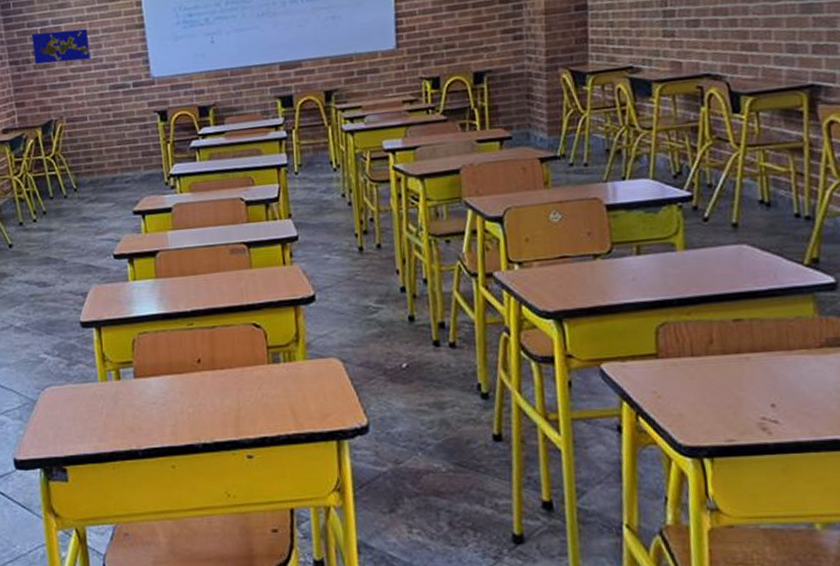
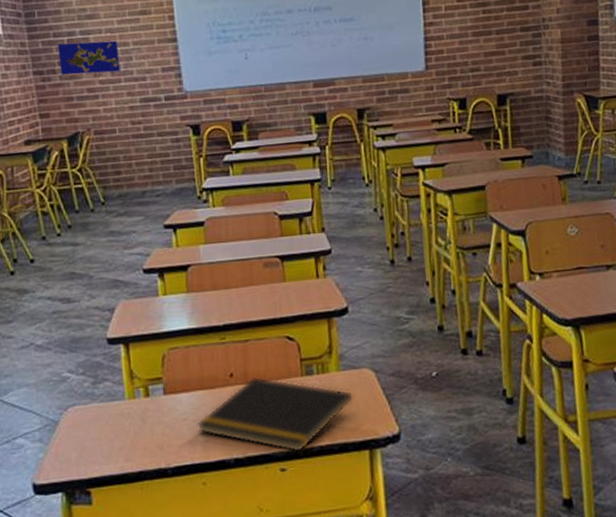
notepad: none [166,363,322,441] -> present [197,376,354,453]

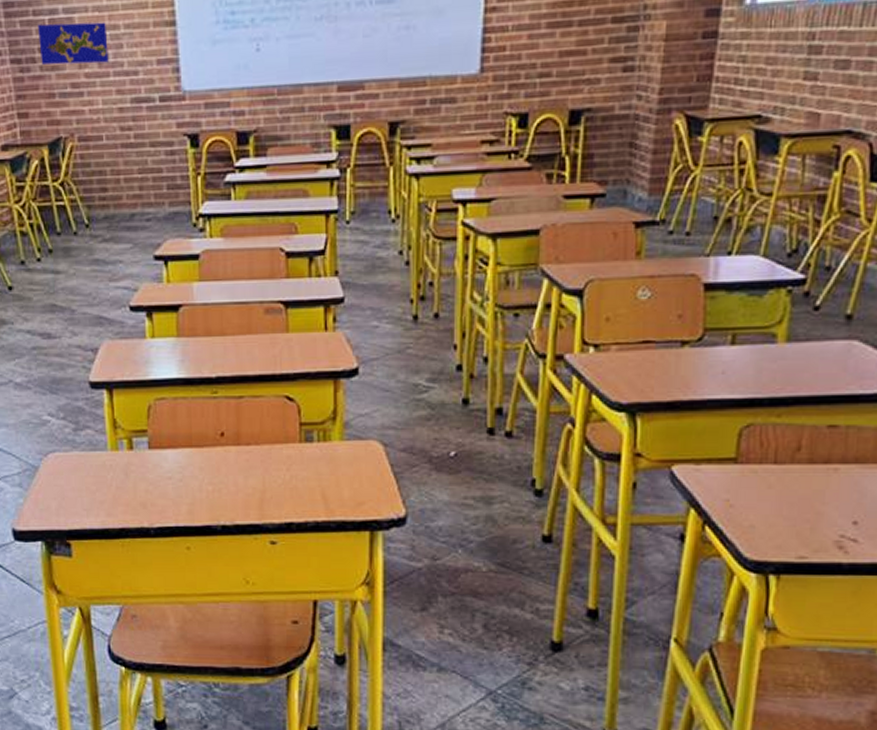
notepad: present [197,376,354,453] -> none [183,438,358,526]

